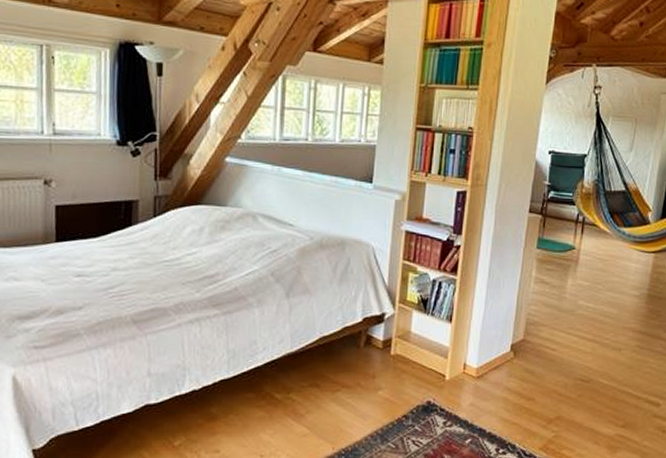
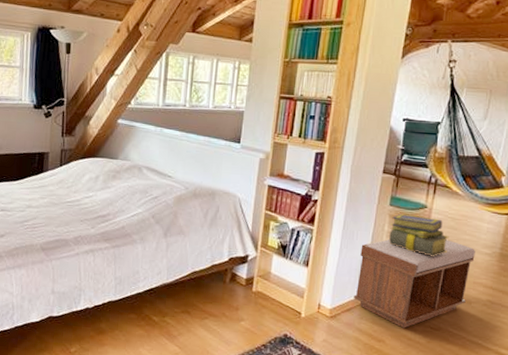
bench: none [501,283,624,383] -> present [354,239,475,328]
stack of books: none [537,256,598,302] -> present [389,213,449,256]

